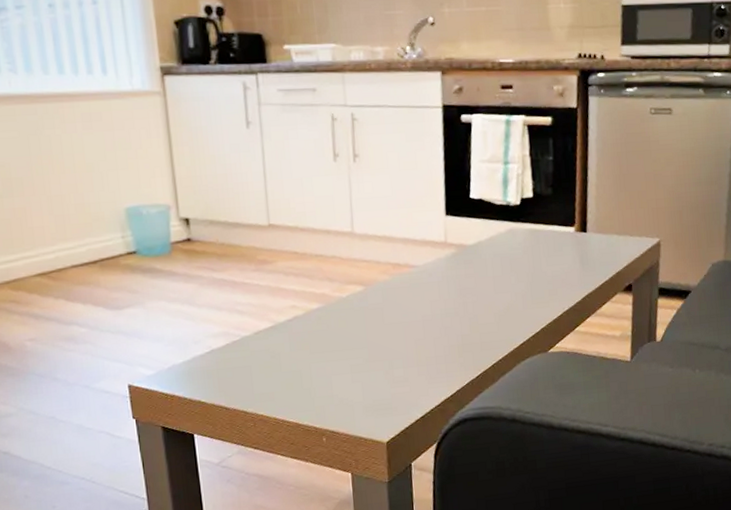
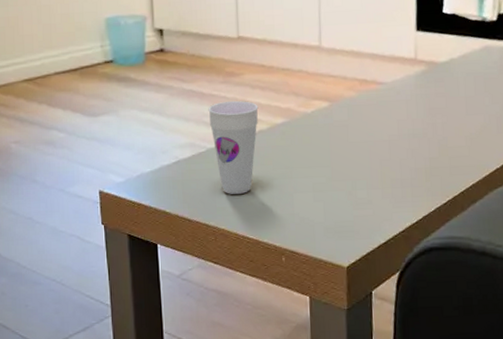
cup: none [241,288,293,381] -> present [208,100,259,194]

